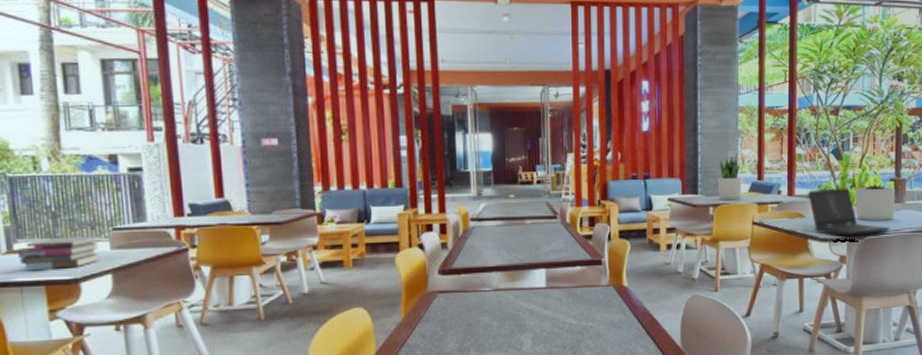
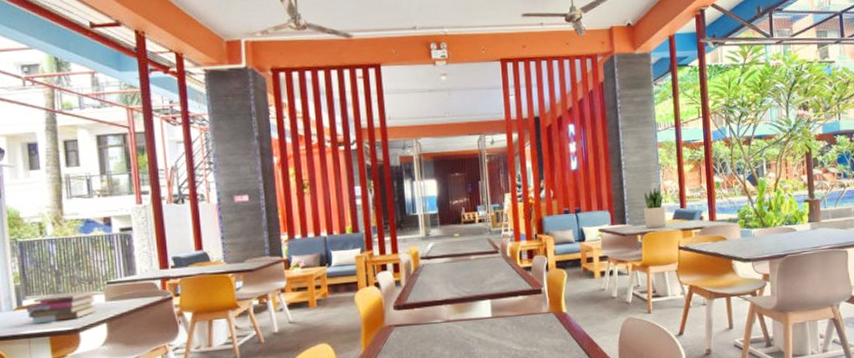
laptop computer: present [808,188,890,236] -> none [728,210,809,256]
planter: present [855,185,896,221] -> none [772,206,812,240]

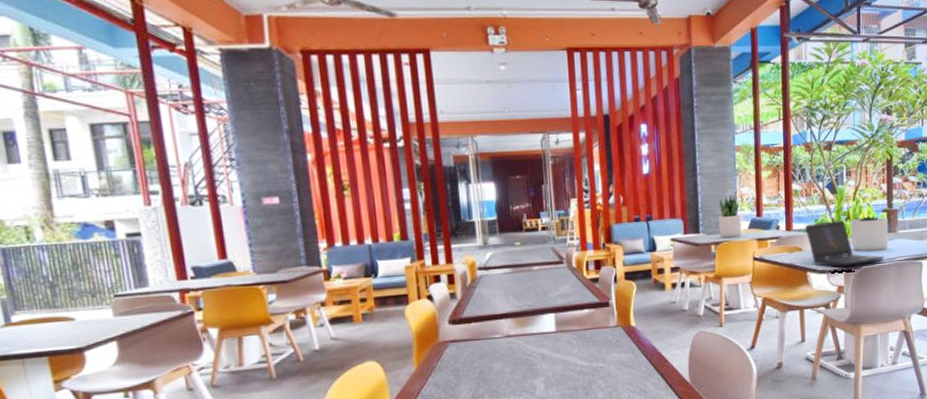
books: present [26,291,97,324] -> none [16,305,103,343]
laptop computer: none [728,210,809,256] -> present [805,220,884,267]
planter: none [772,206,812,240] -> present [850,216,889,251]

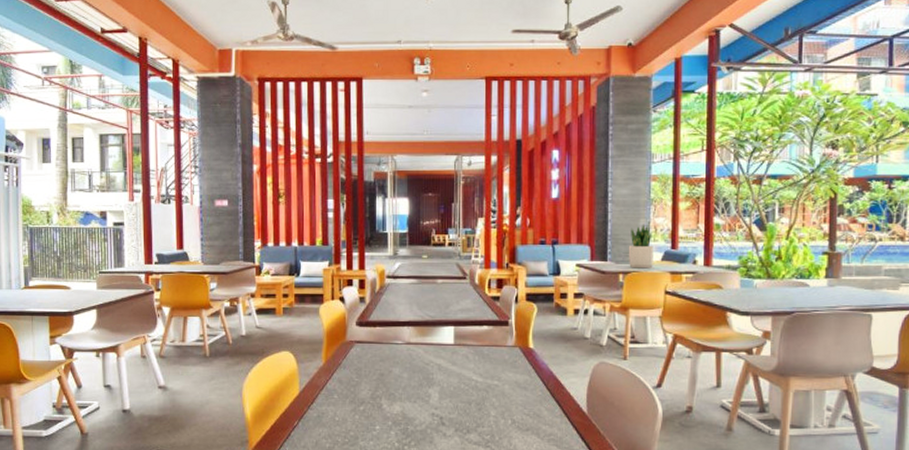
laptop computer: present [805,220,884,267] -> none [727,260,823,311]
planter: present [850,216,889,251] -> none [781,258,830,297]

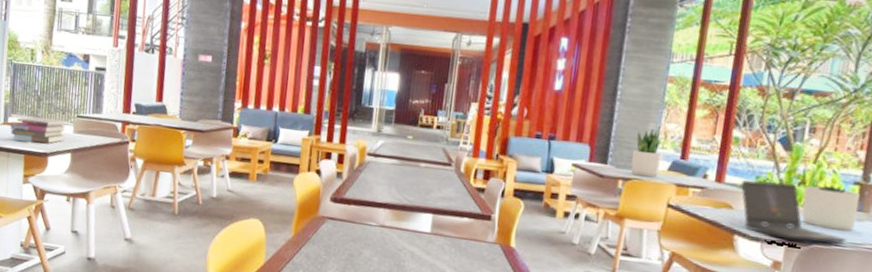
books: none [32,278,90,304] -> present [10,117,68,144]
laptop computer: none [727,260,823,311] -> present [741,179,847,244]
planter: none [781,258,830,297] -> present [802,185,861,231]

